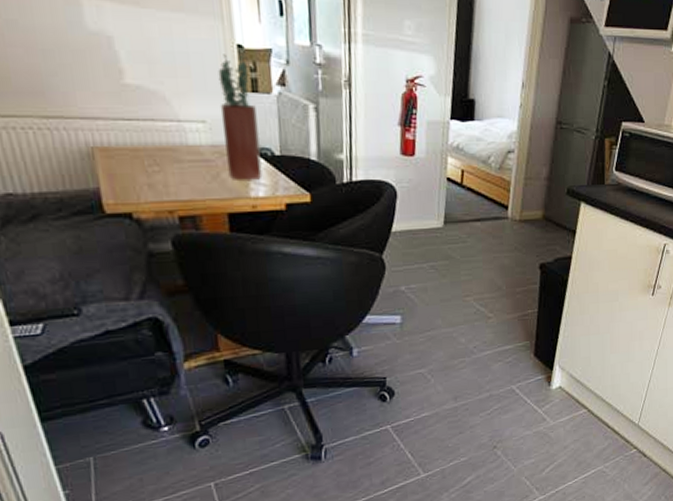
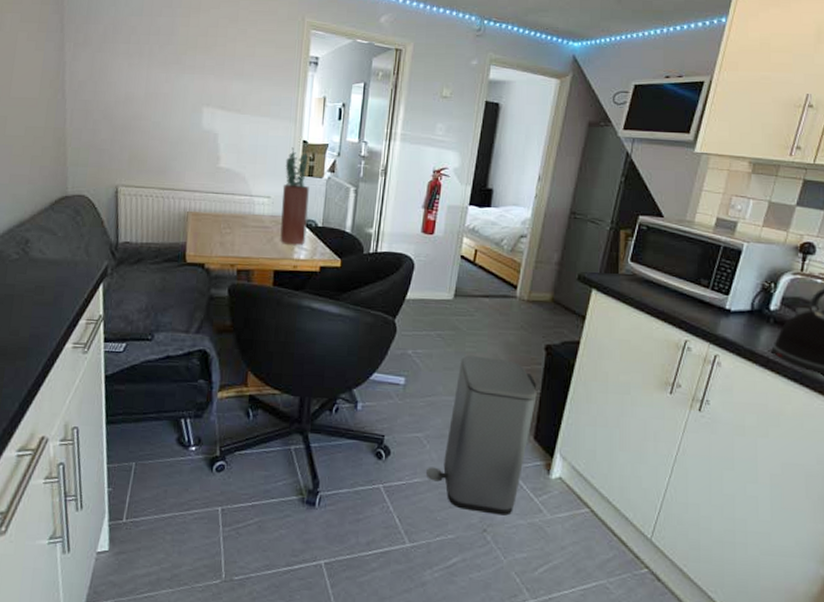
pedal bin: none [434,283,535,433] -> present [426,355,537,516]

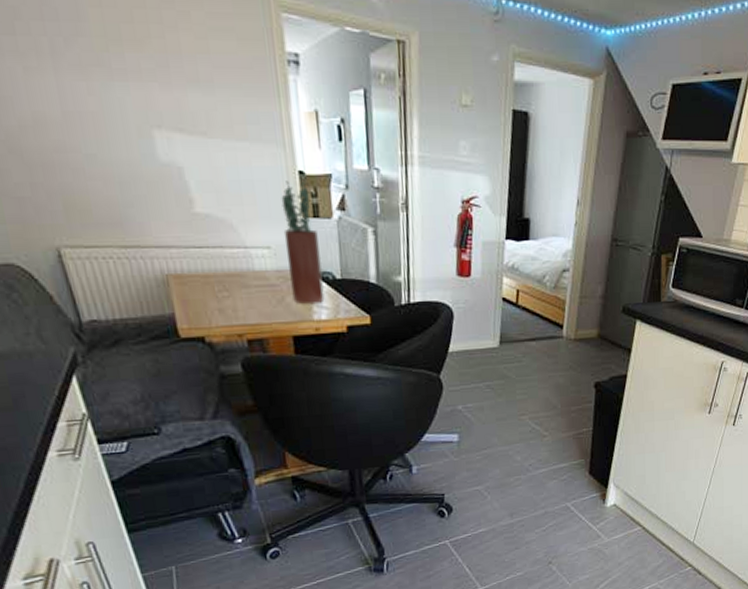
pedal bin: present [426,355,537,516] -> none [490,402,590,548]

